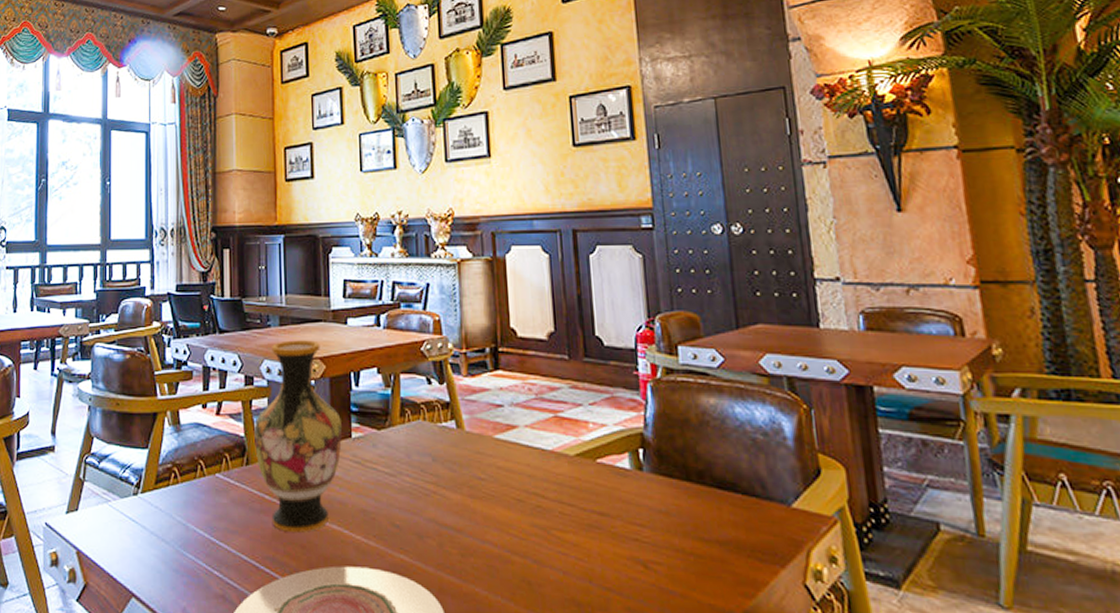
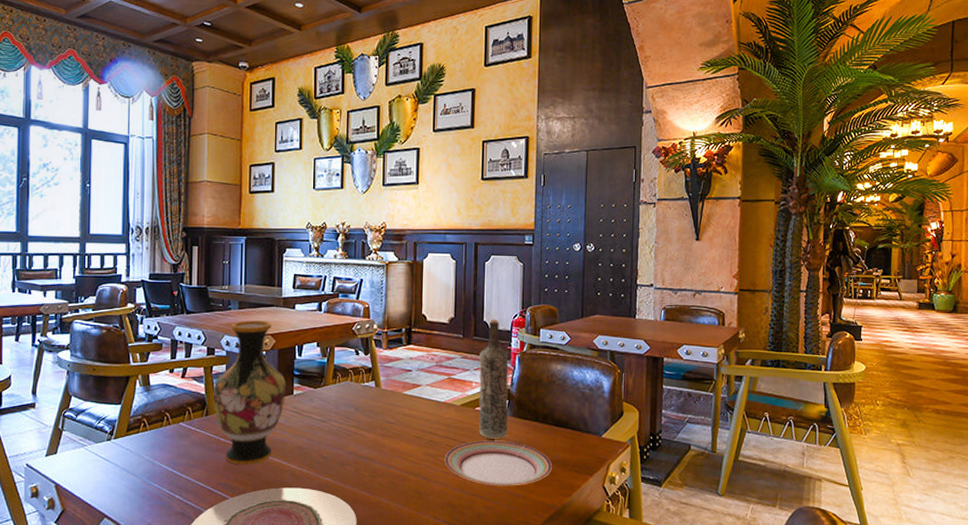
plate: none [560,507,720,578] -> present [444,440,552,486]
bottle: none [595,332,647,506] -> present [479,319,509,439]

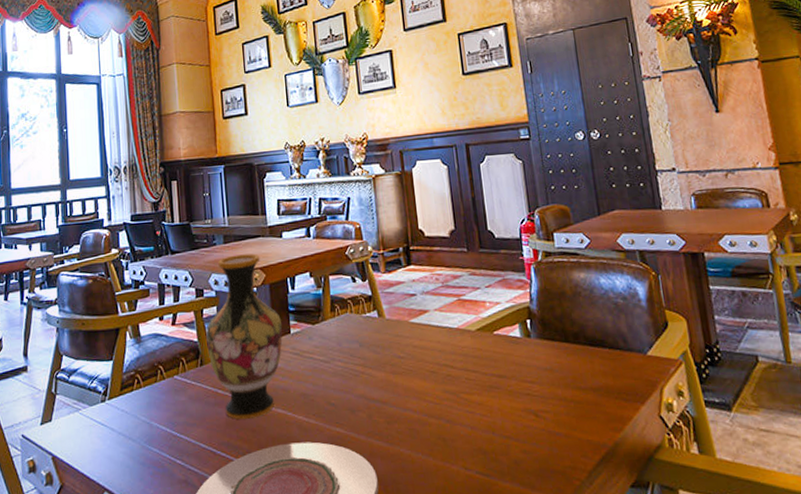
plate: present [444,440,552,486] -> none [467,368,594,425]
bottle: present [479,319,509,439] -> none [489,226,535,368]

